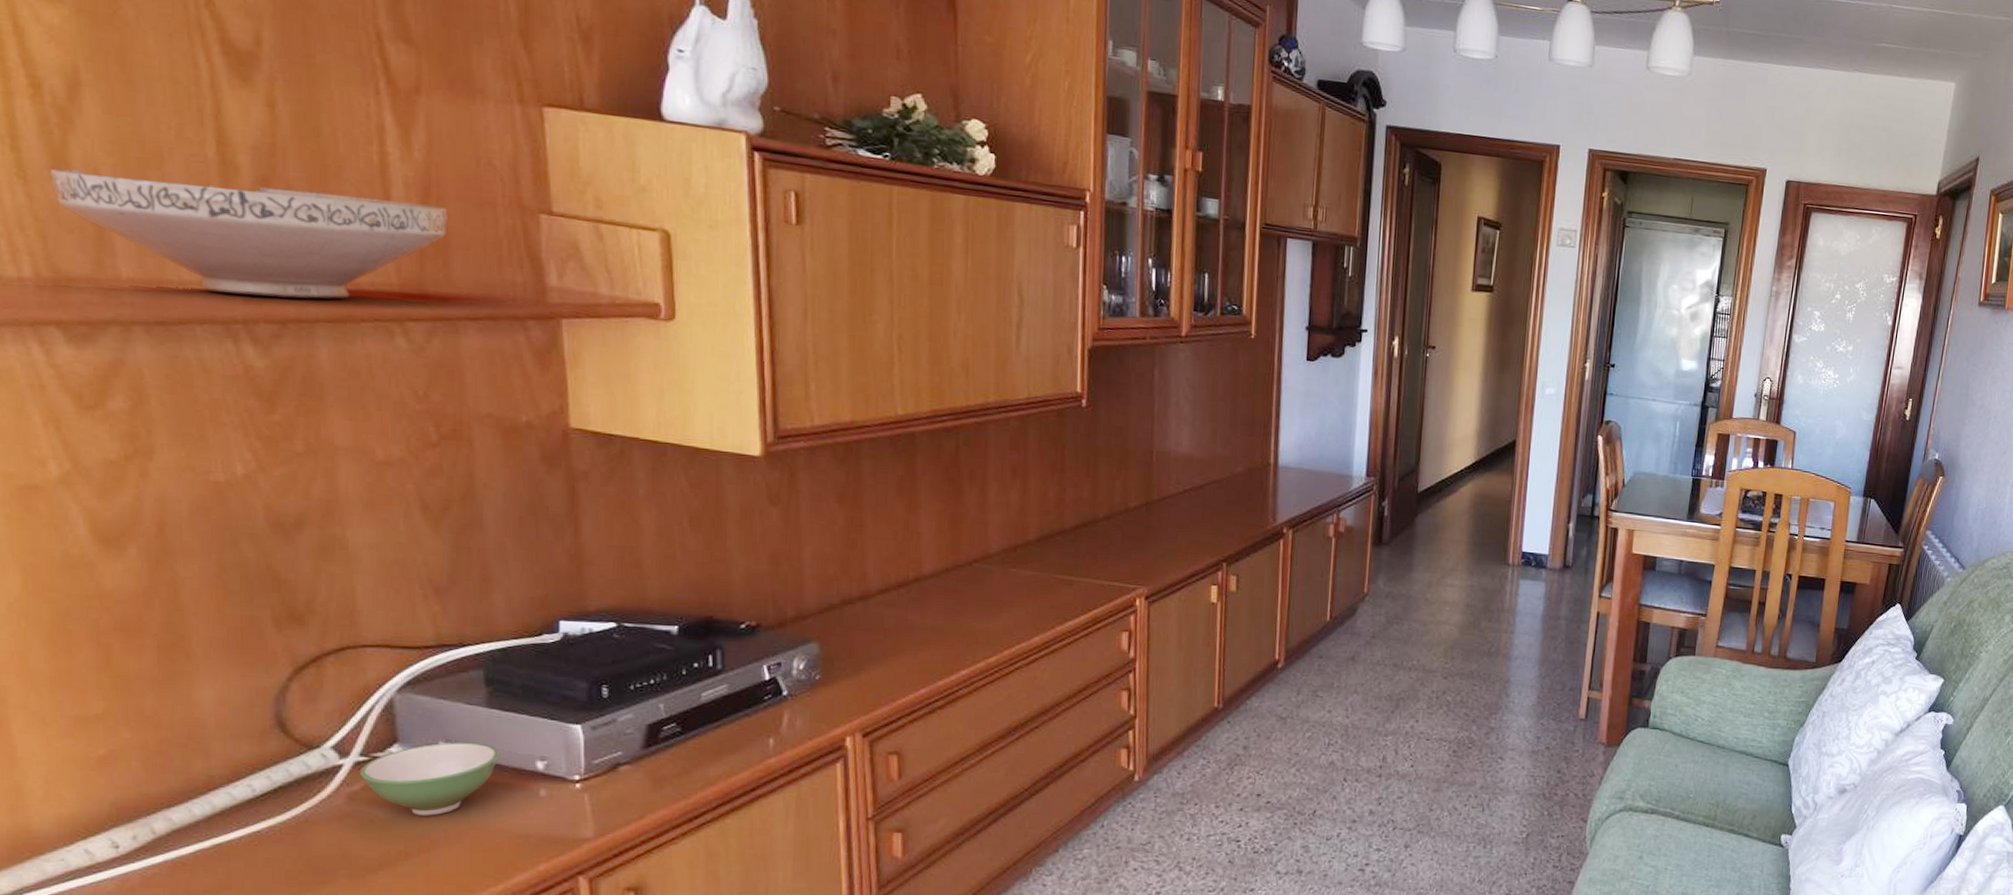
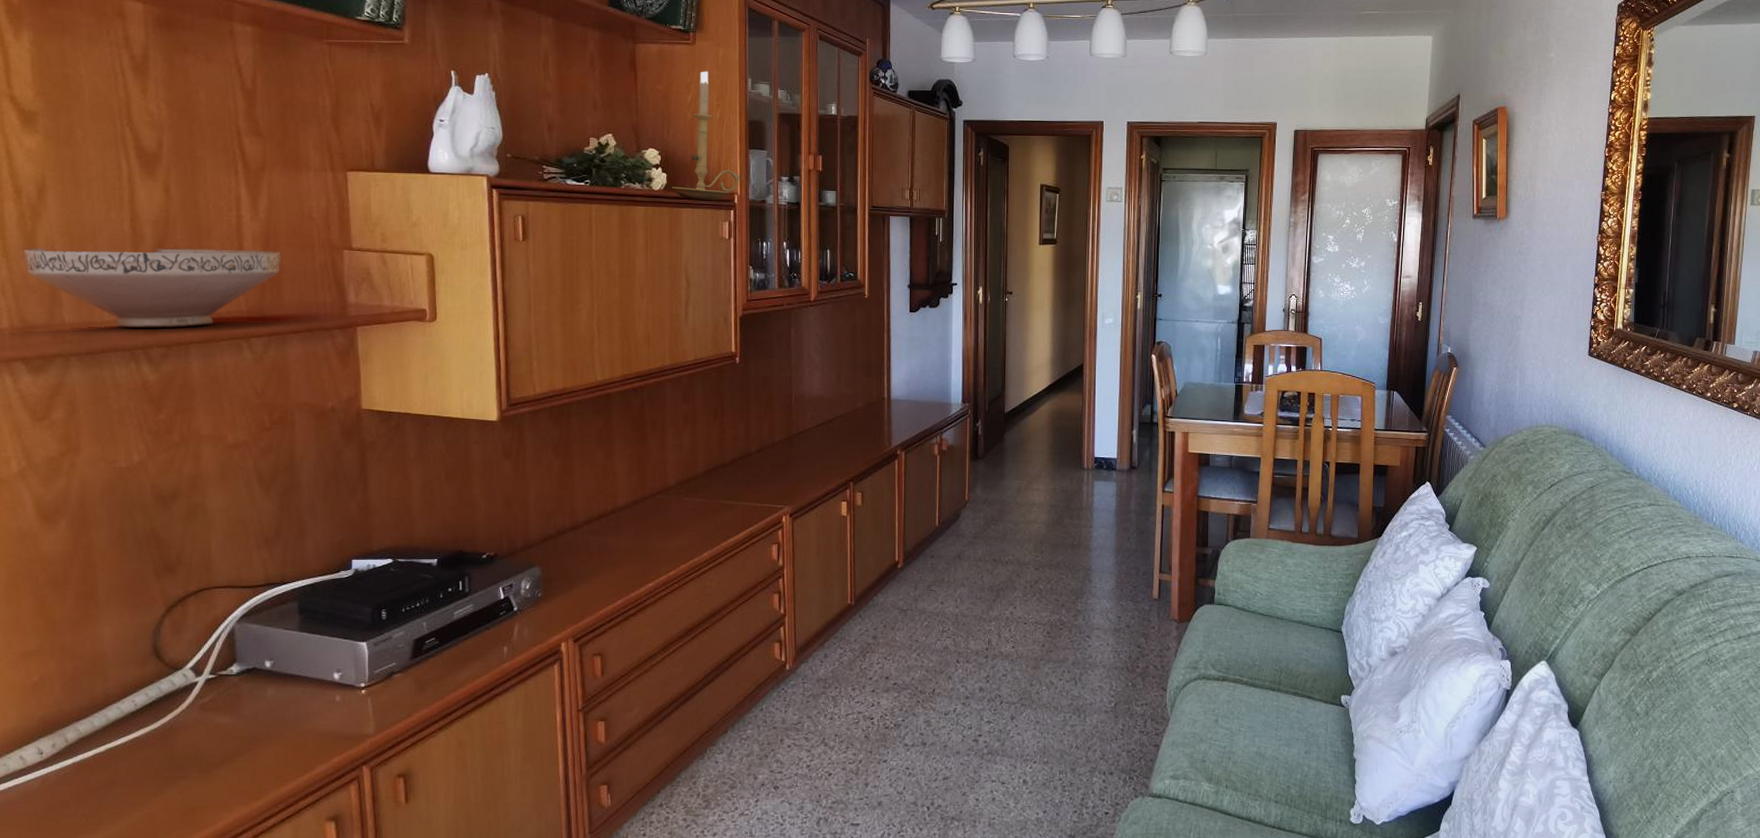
bowl: present [359,741,500,816] -> none [209,660,308,721]
candle holder: none [1001,23,1095,198] -> present [671,71,740,201]

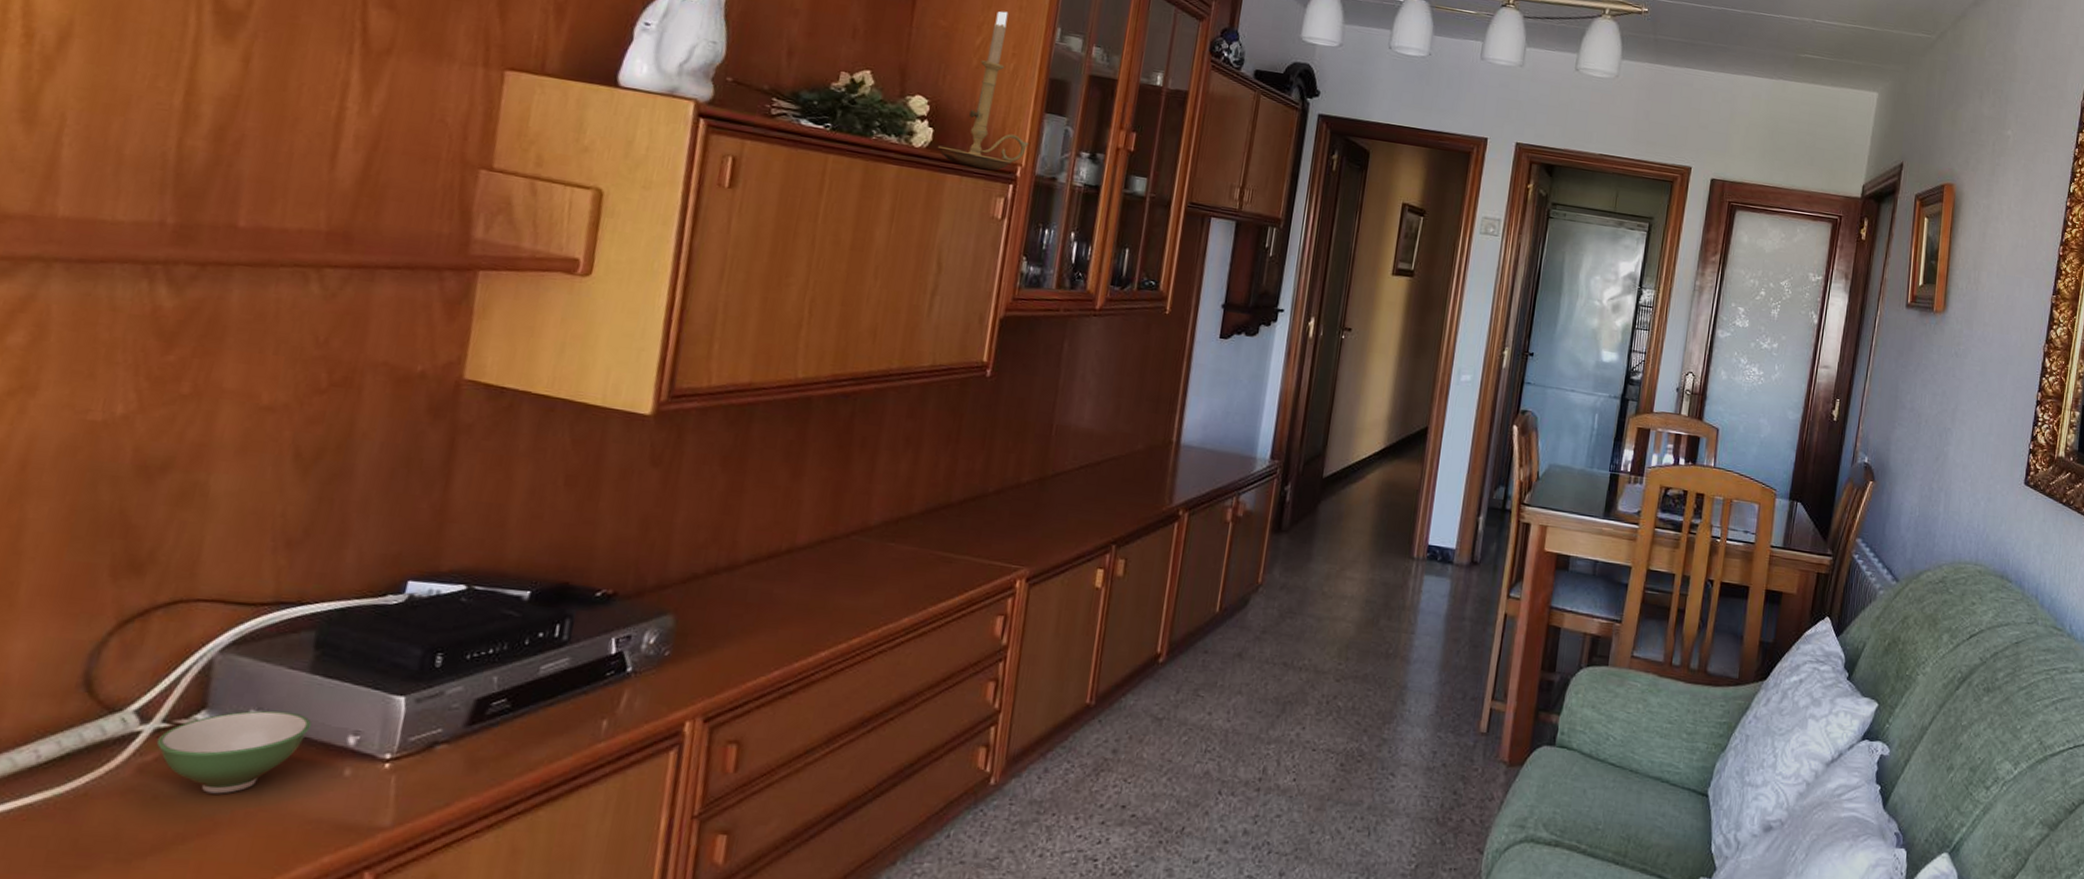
decorative bowl: present [23,248,282,329] -> none [16,111,392,244]
bowl: none [209,660,308,721] -> present [156,710,312,794]

